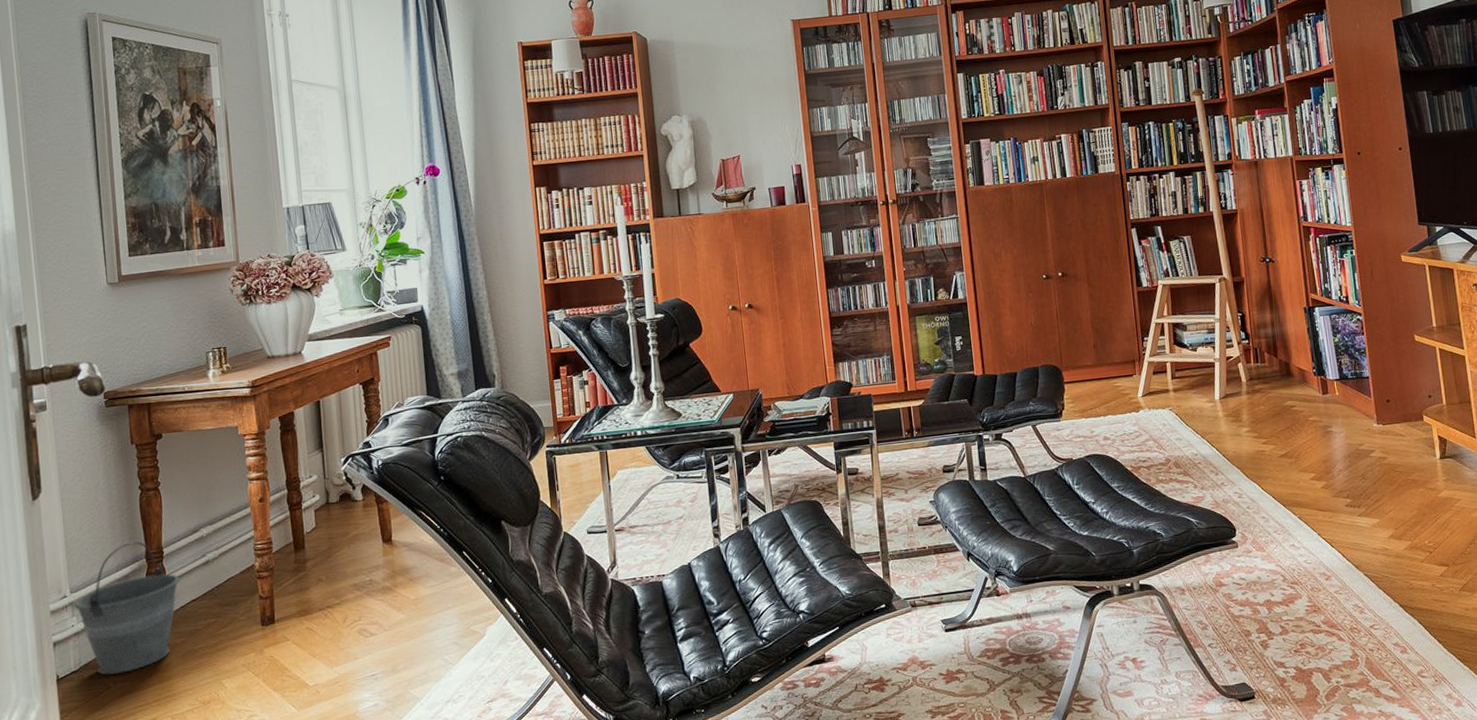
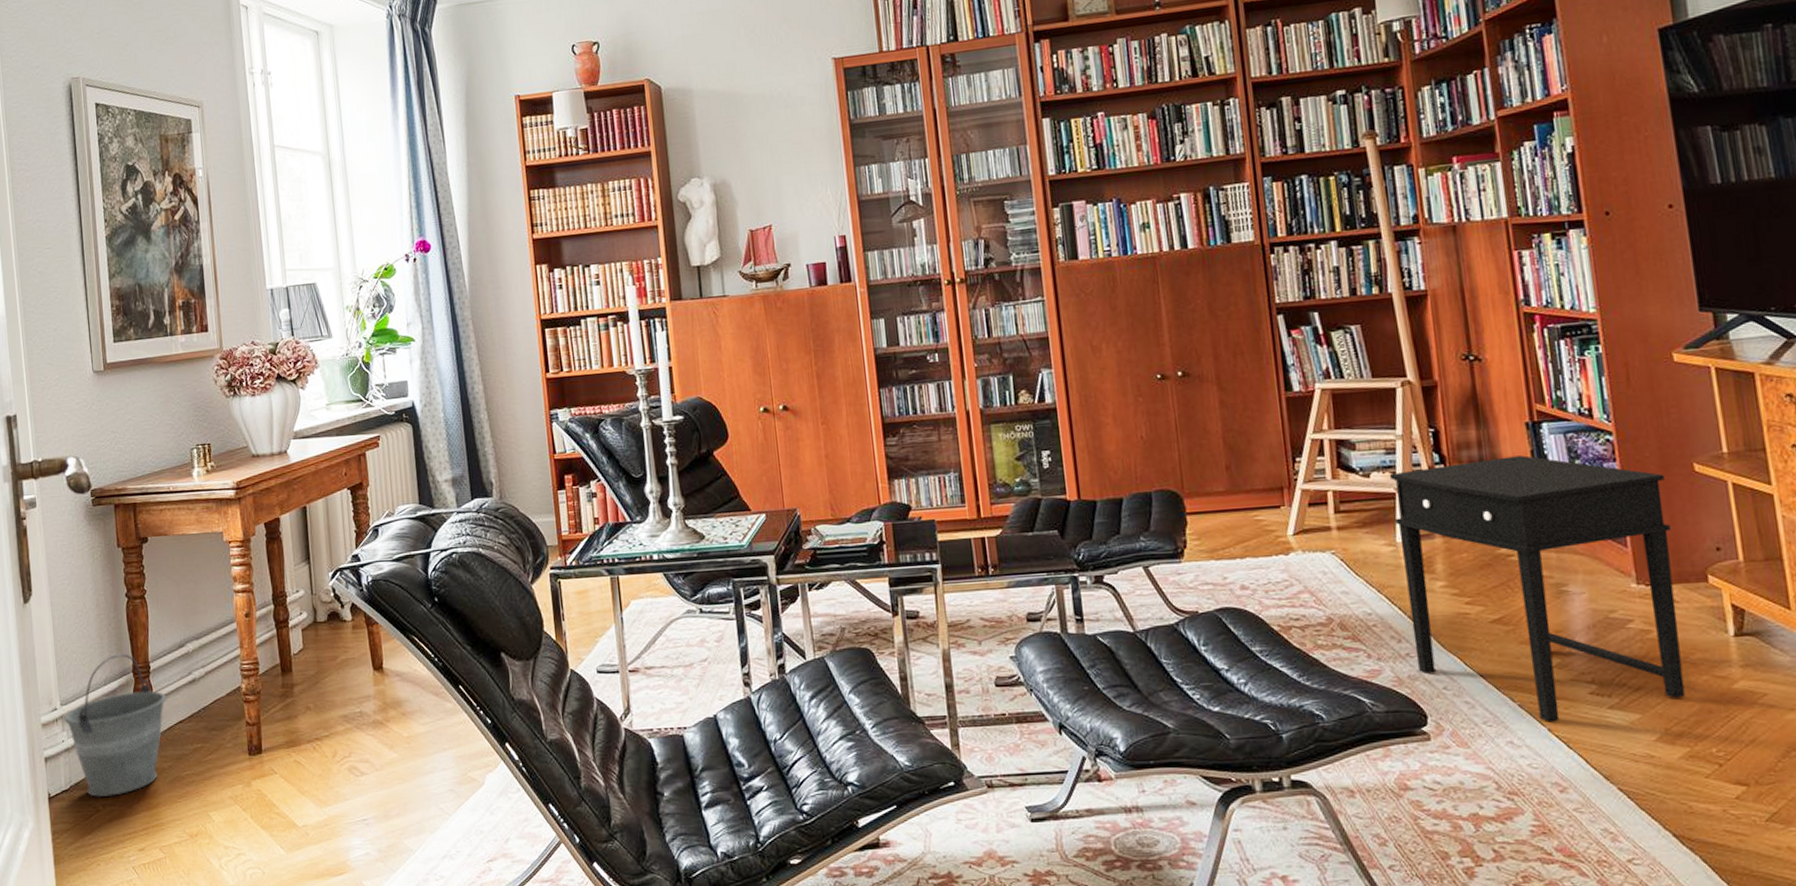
side table: none [1210,332,1408,528] -> present [1389,455,1686,721]

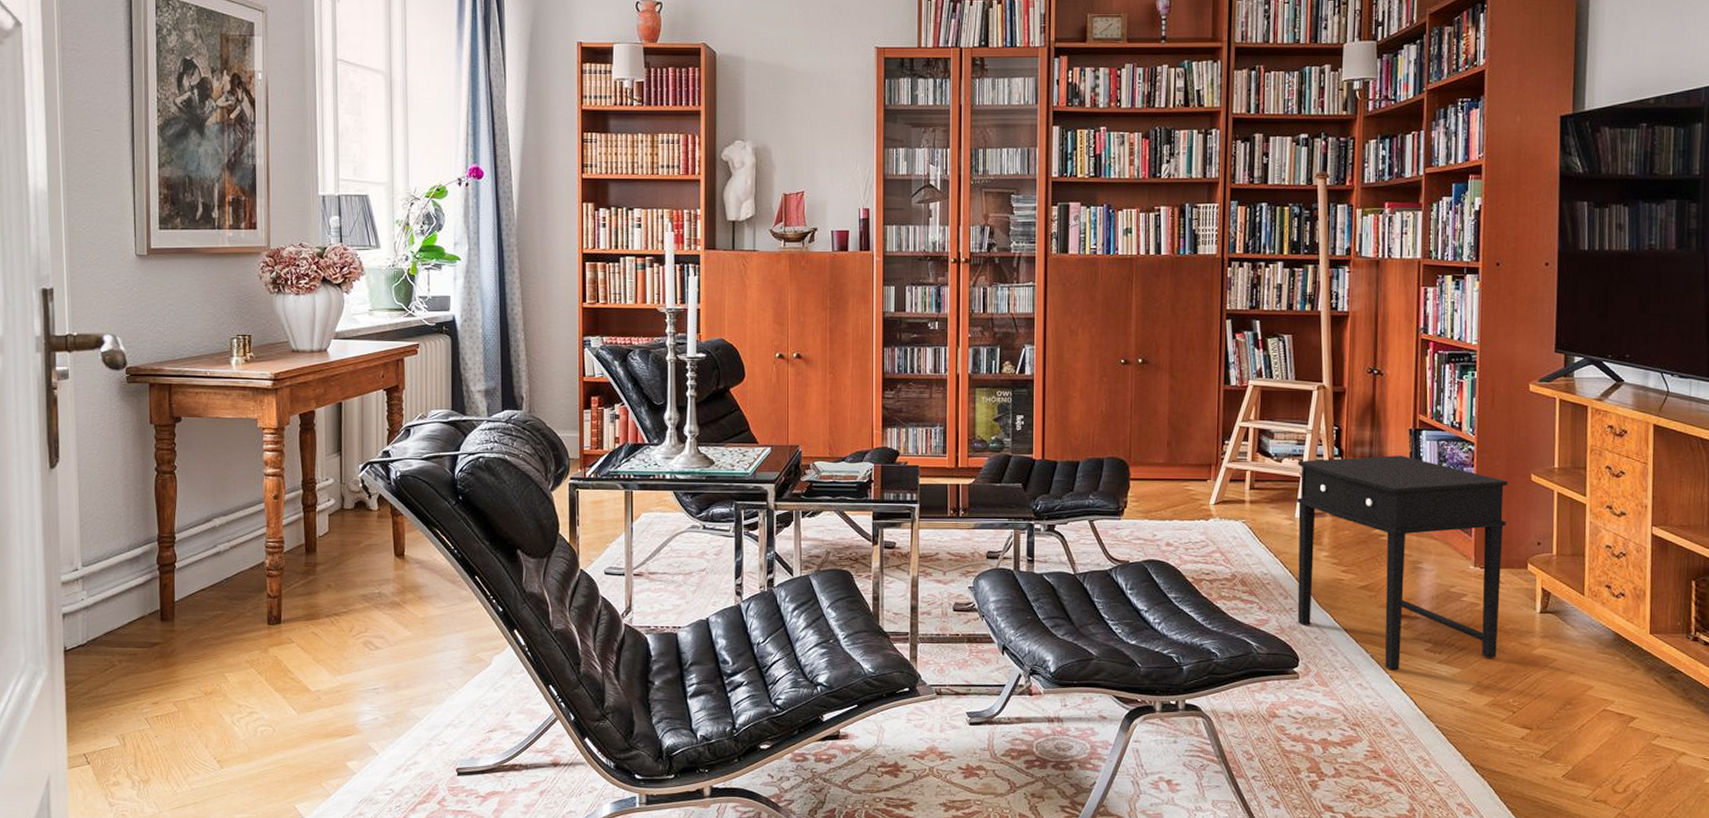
bucket: present [64,654,166,797] -> none [85,523,189,653]

